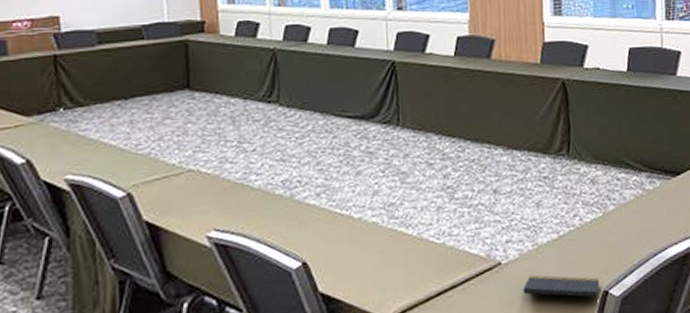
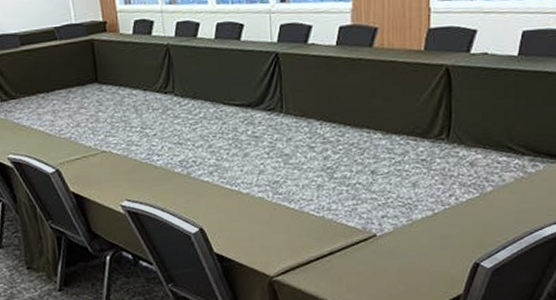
notepad: present [523,275,600,300] -> none [396,246,472,270]

